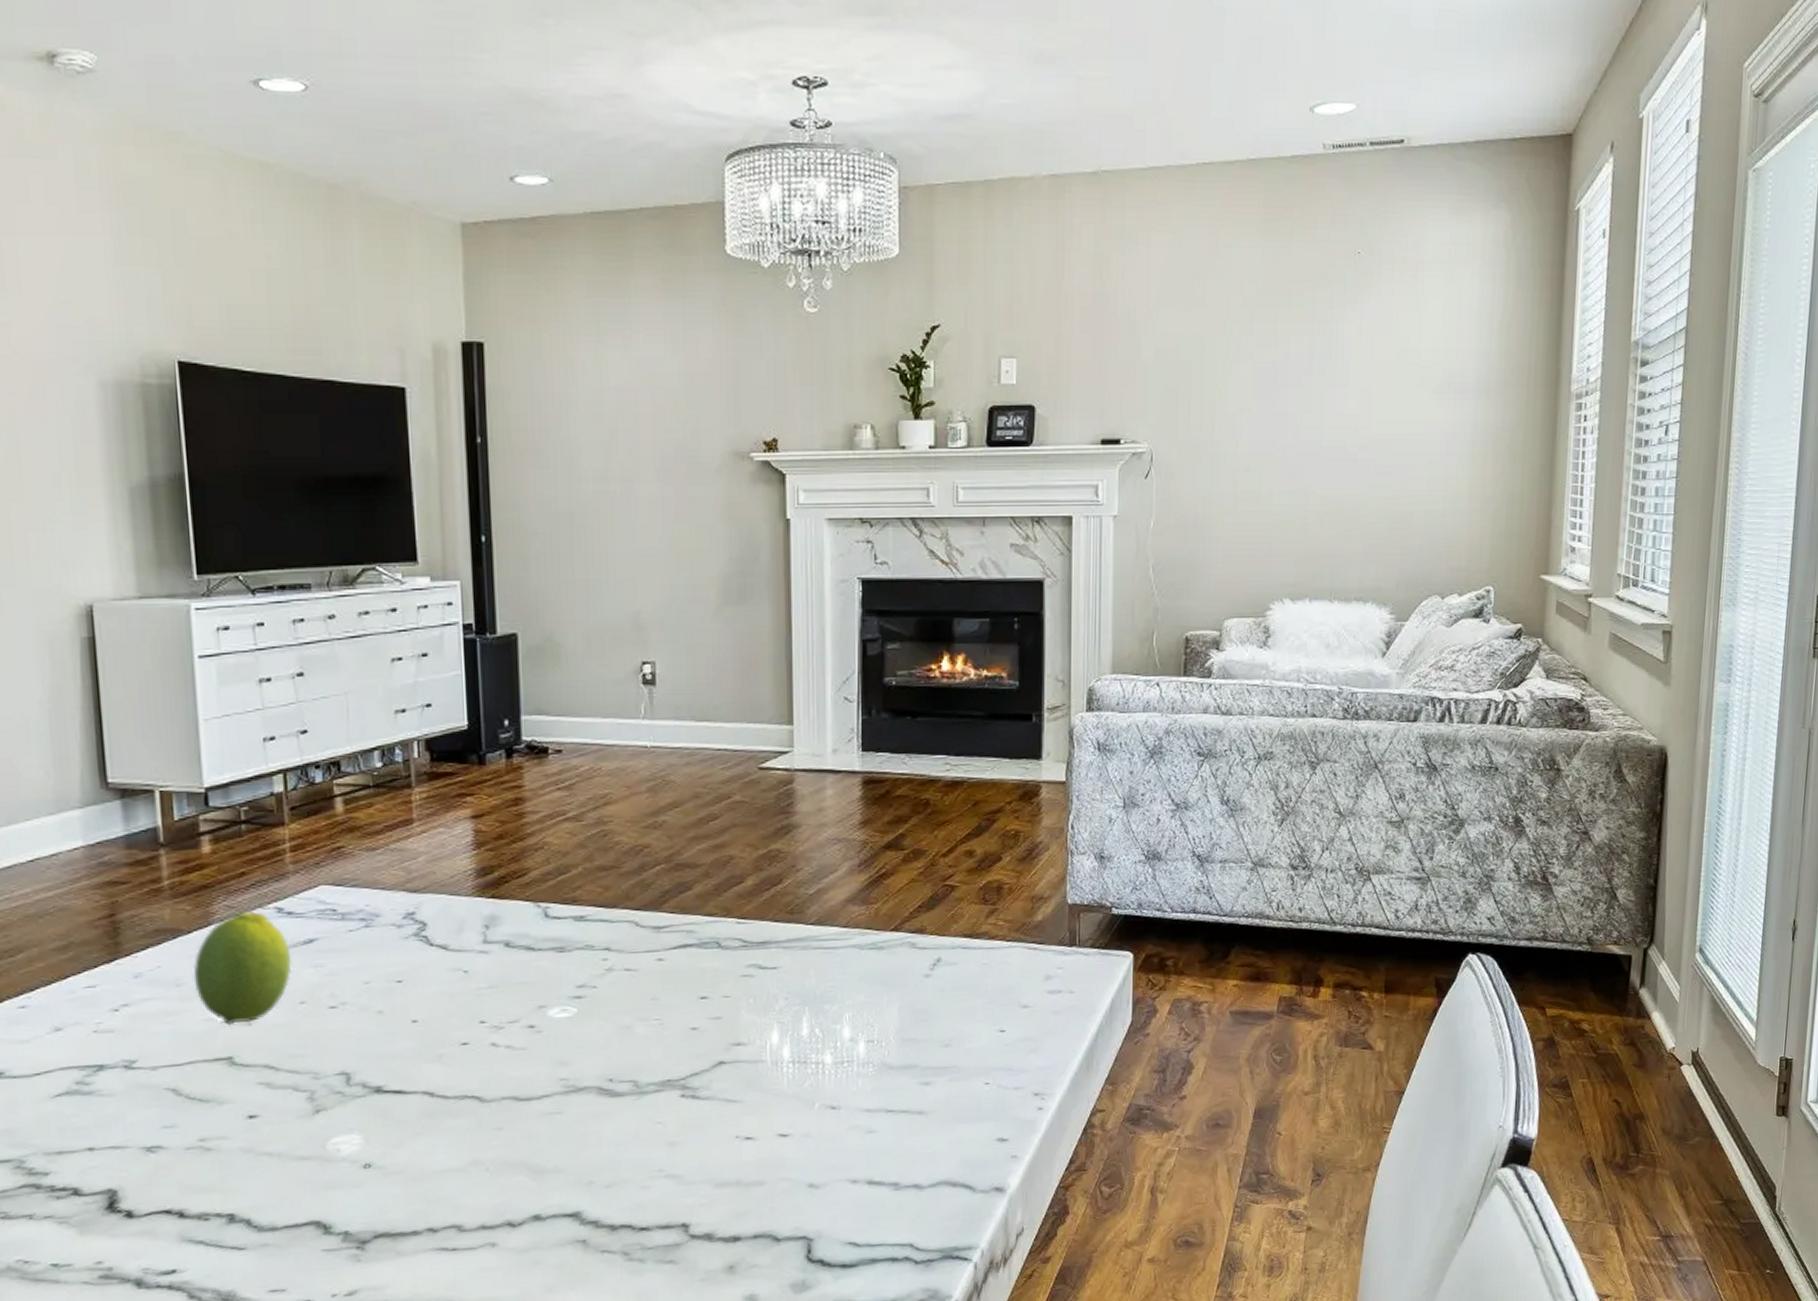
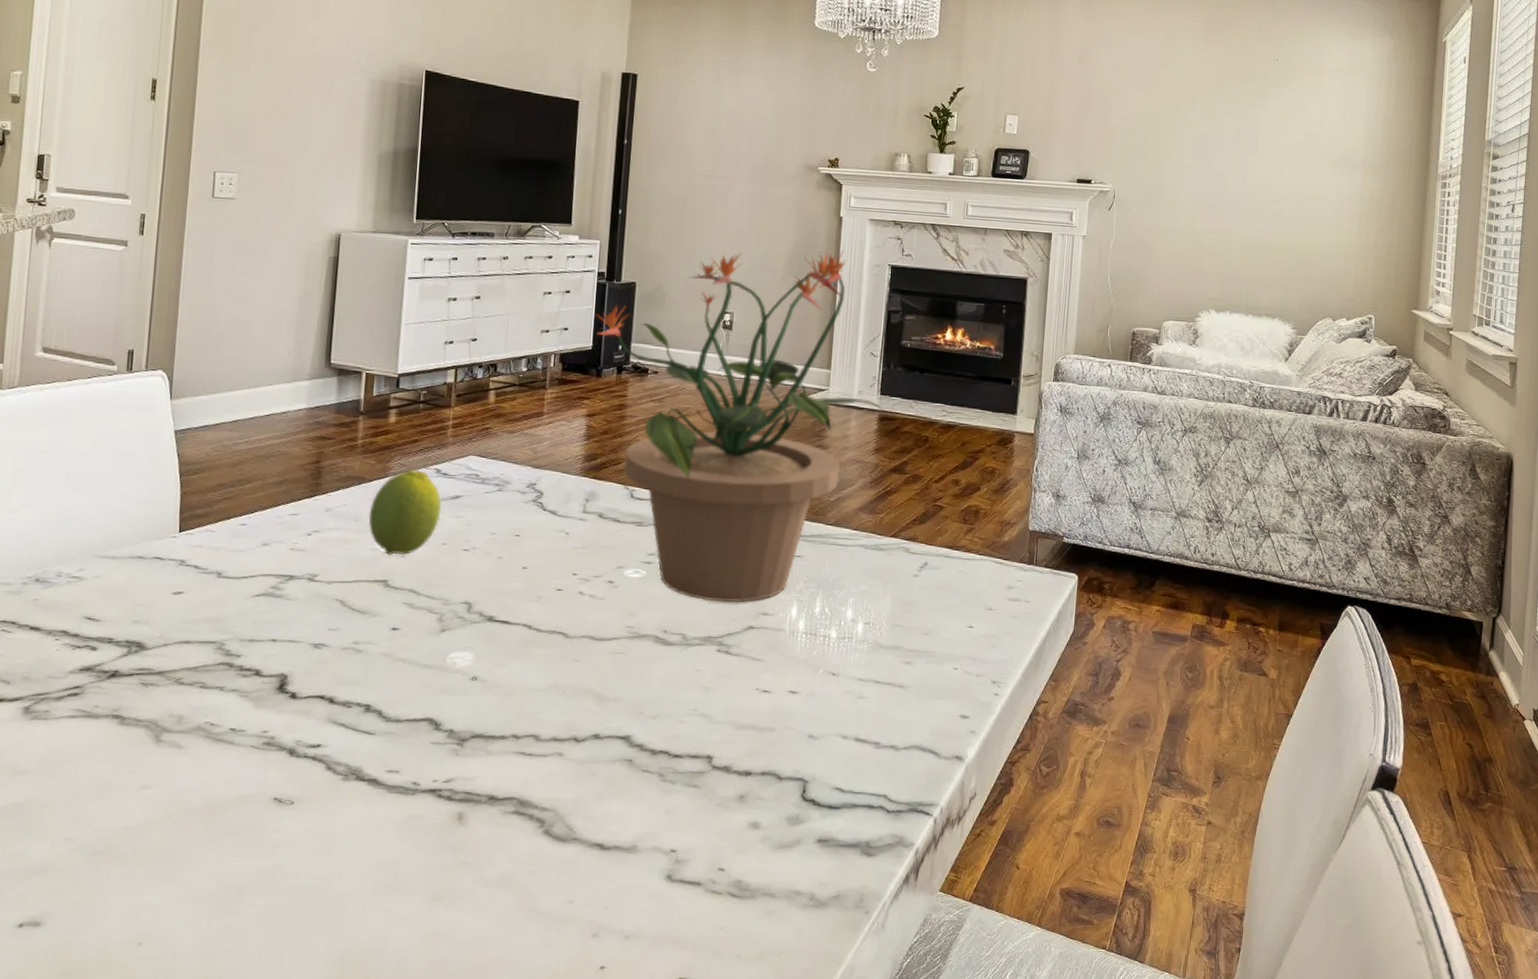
potted plant: none [465,562,868,1037] -> present [594,249,884,603]

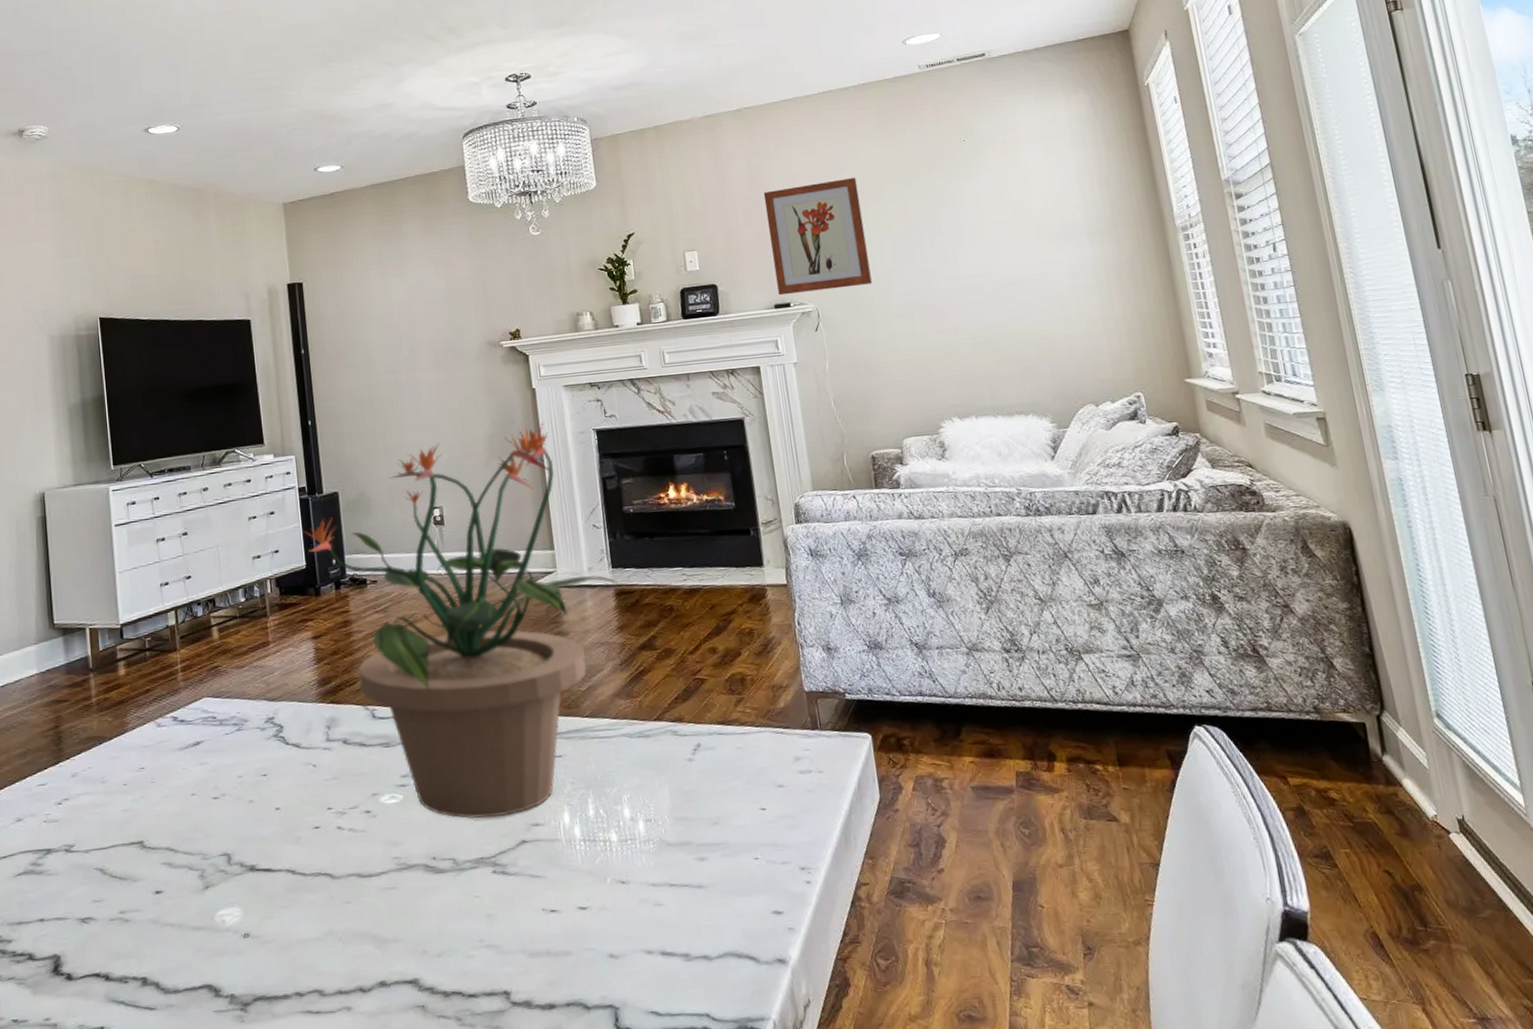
fruit: present [368,469,442,556] -> none [114,720,185,815]
wall art: none [1083,72,1175,176] -> present [763,178,872,296]

